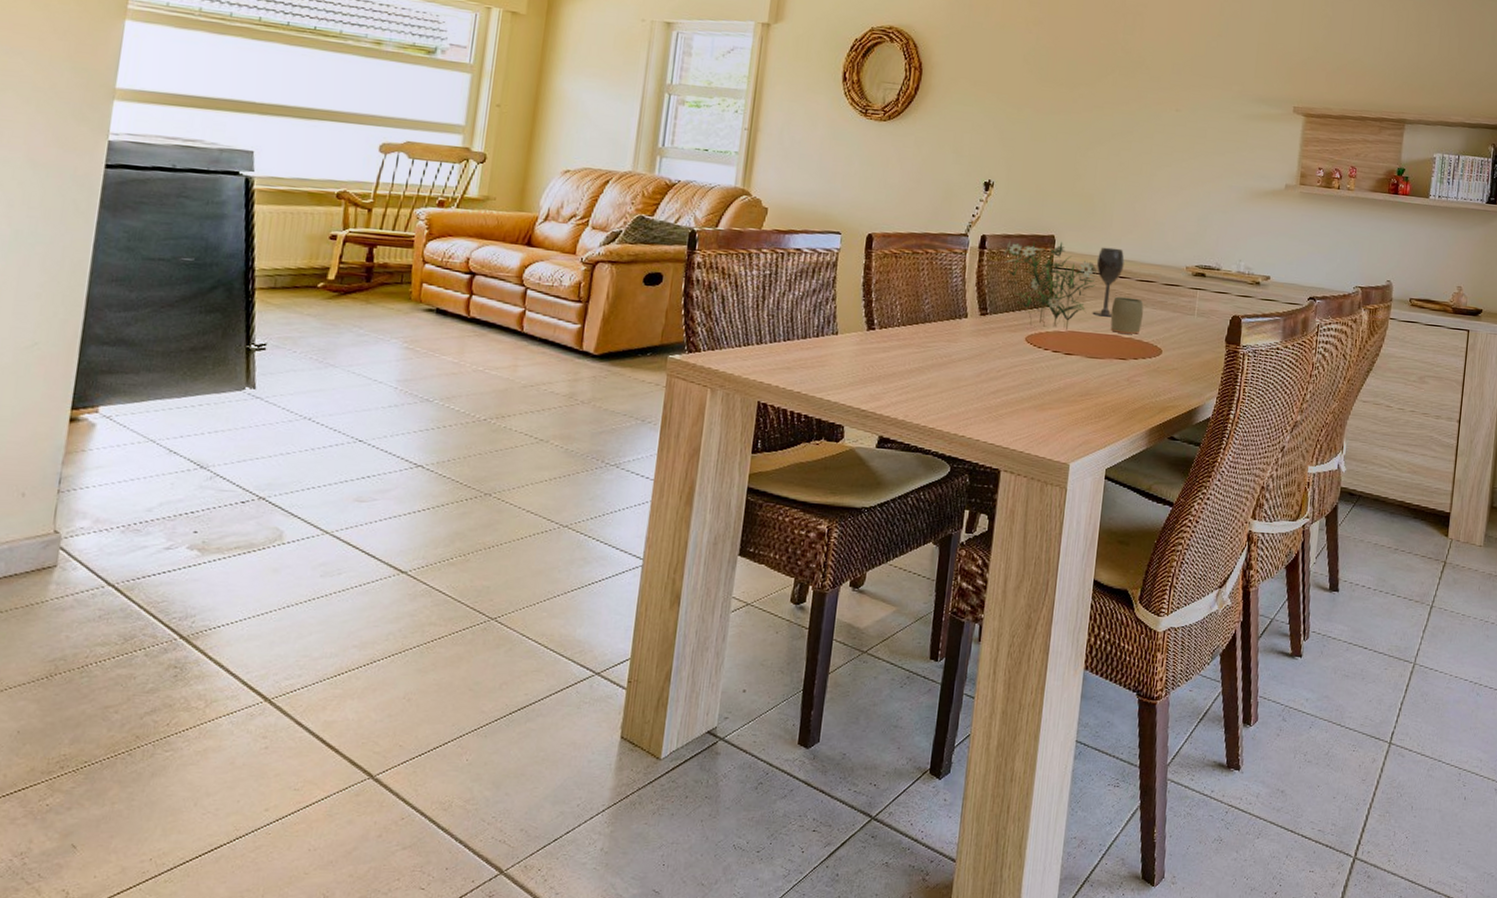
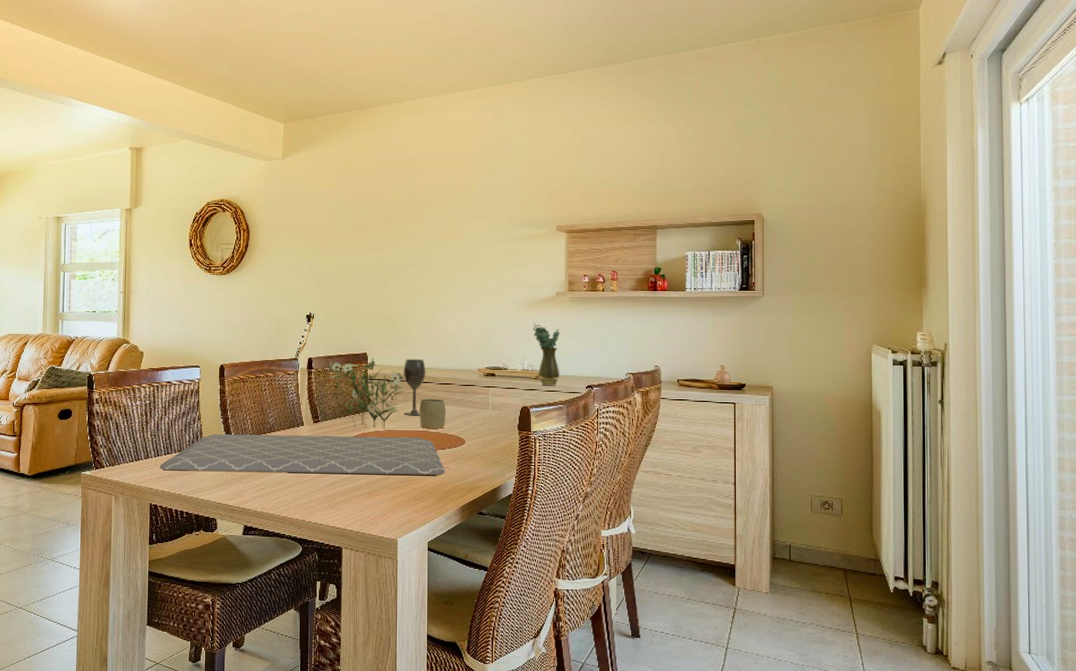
placemat: none [775,319,1135,391] -> present [159,433,445,476]
vase: none [1254,218,1285,295] -> present [532,323,560,386]

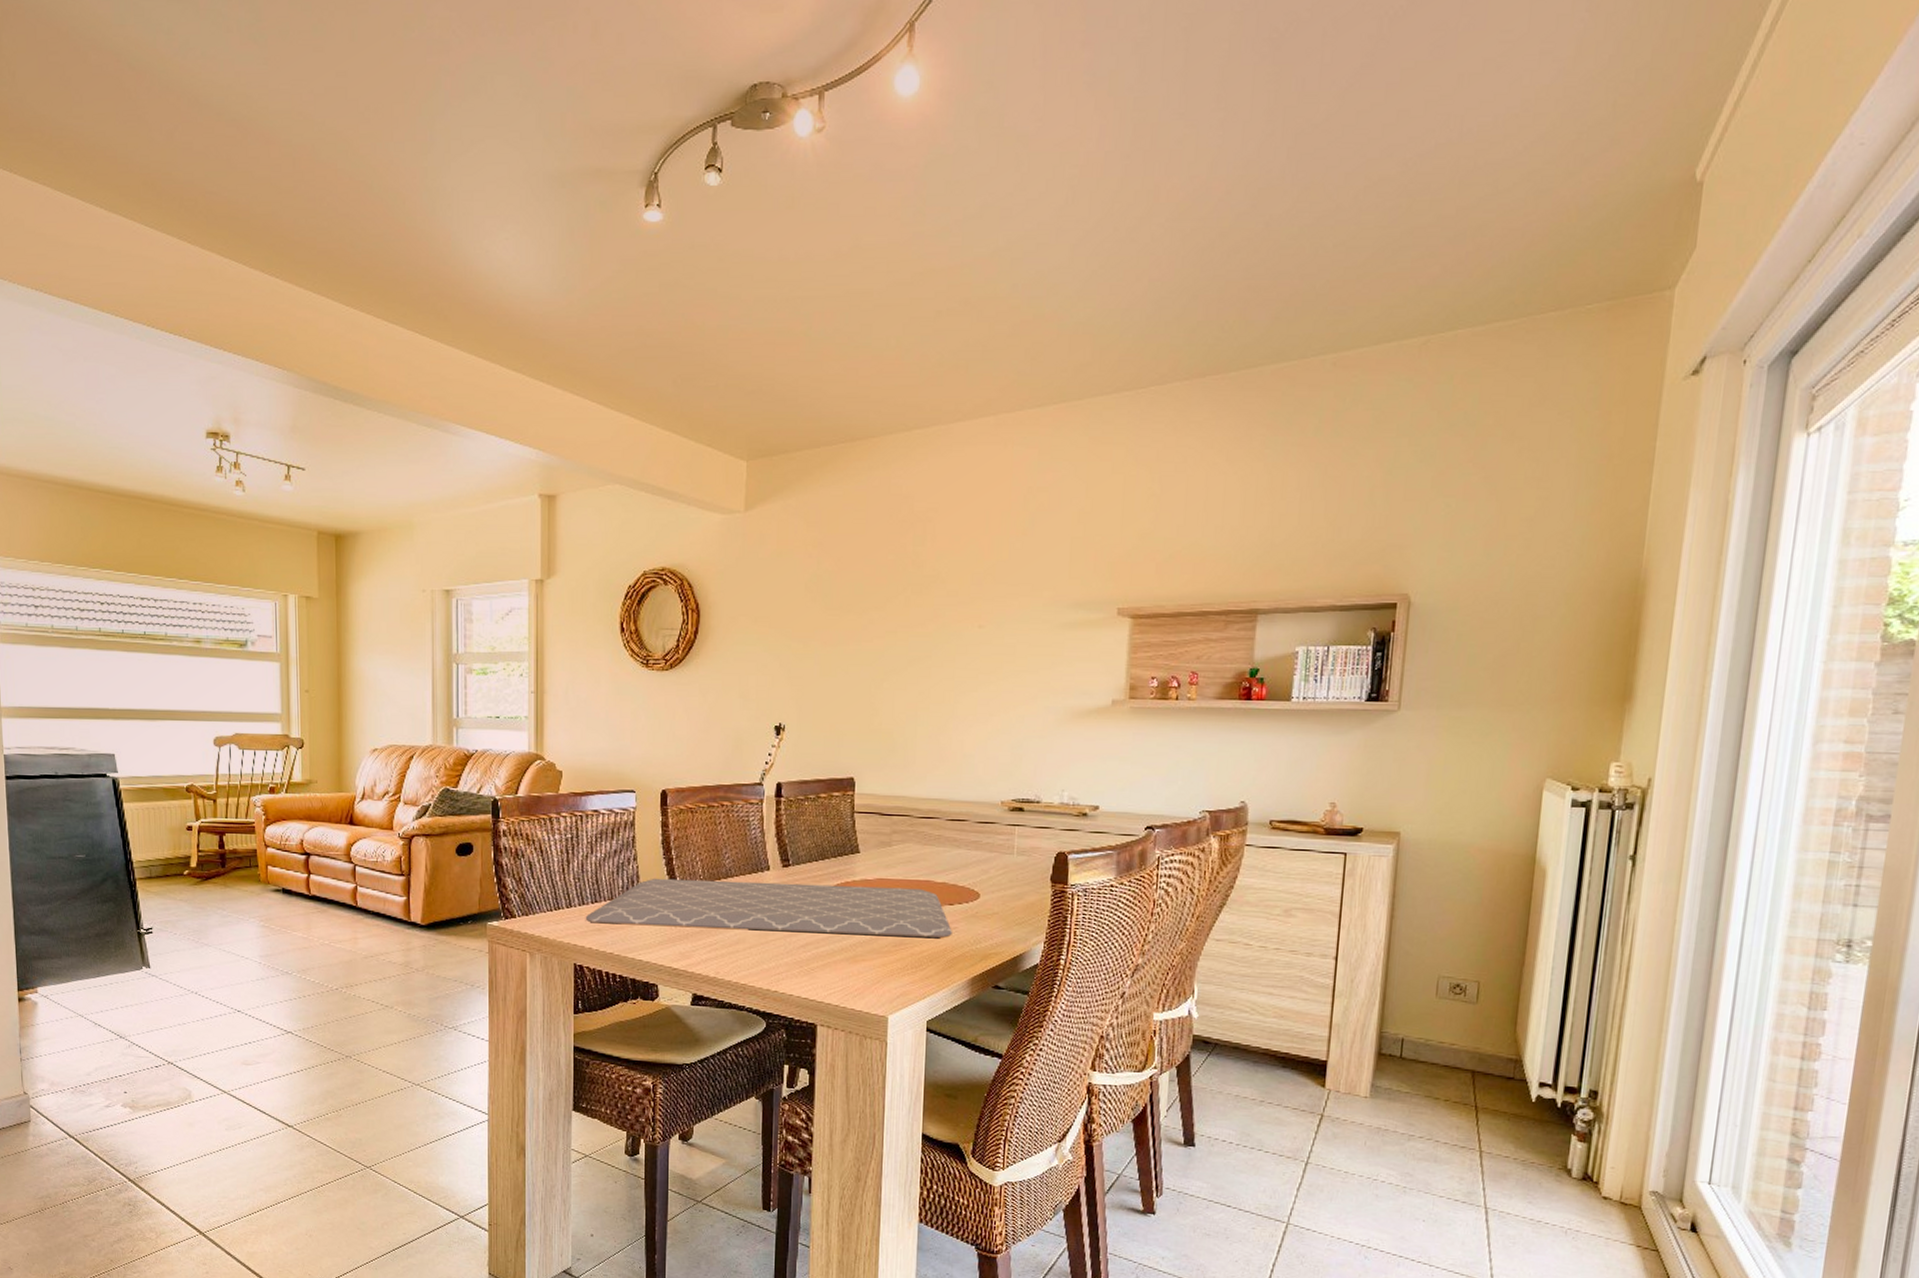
flower bouquet: present [327,357,405,430] -> none [801,783,904,878]
wine glass: present [403,359,426,416] -> none [900,786,932,861]
mug: present [419,398,447,429] -> none [920,839,957,878]
vase: present [532,323,560,386] -> none [1077,741,1115,826]

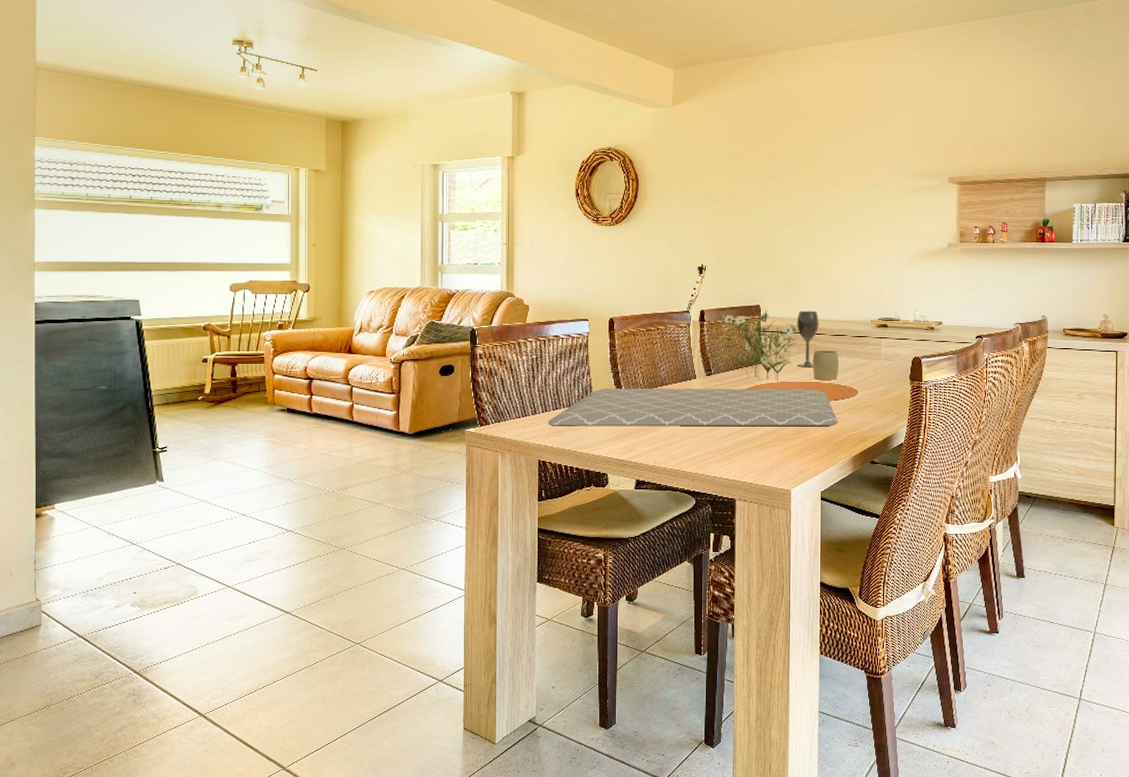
flower bouquet: none [801,783,904,878] -> present [720,309,798,382]
wine glass: none [900,786,932,861] -> present [796,310,819,368]
mug: none [920,839,957,878] -> present [812,350,840,380]

